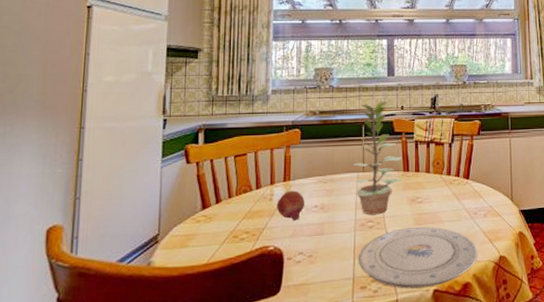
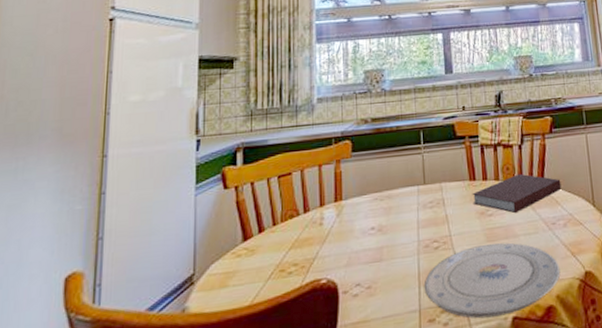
fruit: present [276,190,305,221] -> none [328,211,360,247]
plant: present [354,101,401,215] -> none [413,101,468,234]
notebook: none [405,168,484,203] -> present [472,173,562,214]

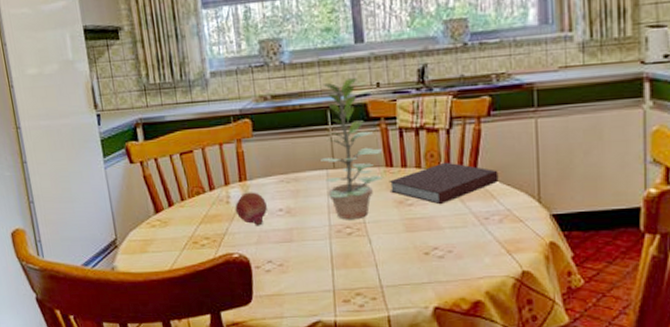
fruit: none [328,211,360,247] -> present [235,192,267,226]
plant: none [413,101,468,234] -> present [321,77,384,220]
plate: present [424,242,560,319] -> none [337,234,492,305]

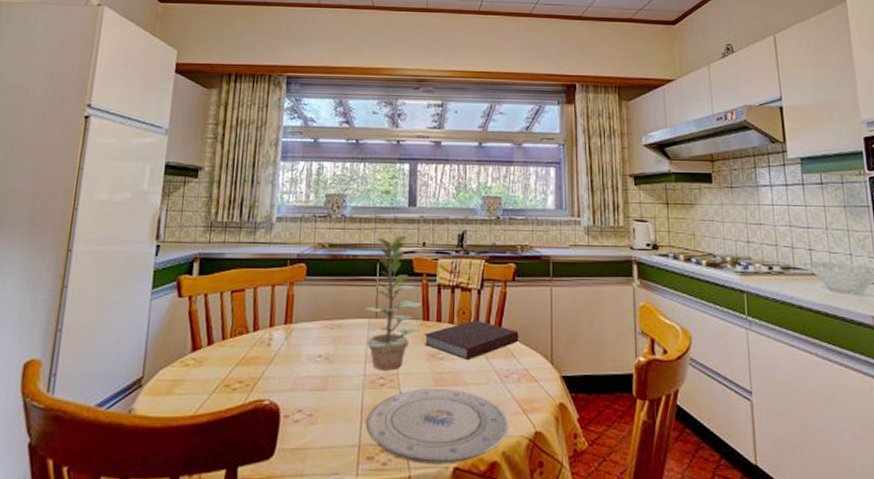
fruit: present [235,192,267,226] -> none [275,335,307,372]
plate: none [337,234,492,305] -> present [365,389,509,464]

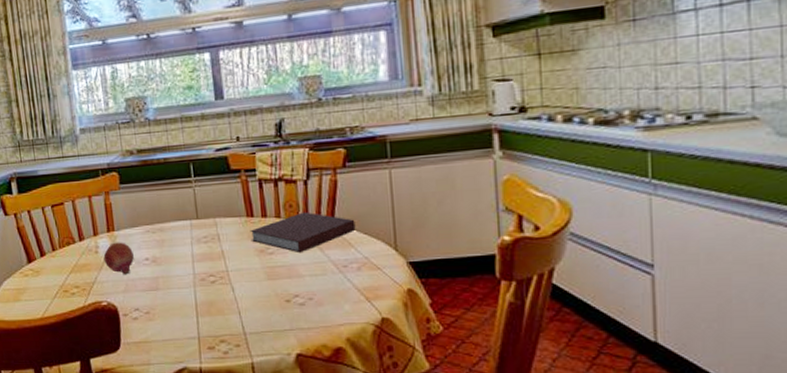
fruit: none [275,335,307,372] -> present [103,242,134,275]
plant: present [365,235,421,371] -> none [184,131,245,269]
plate: present [365,389,509,464] -> none [201,282,352,352]

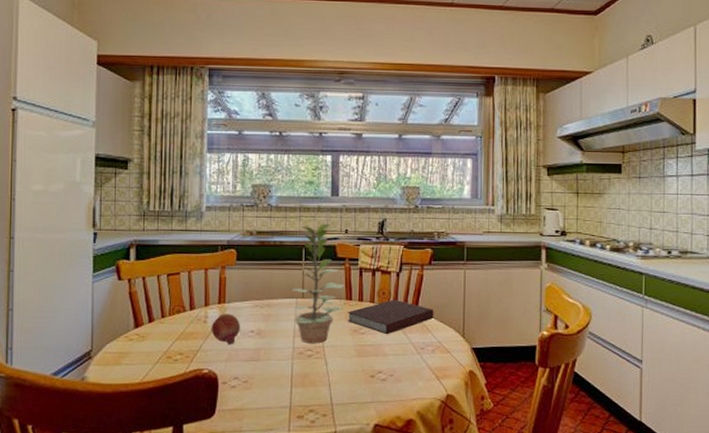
plant: none [184,131,245,269] -> present [292,223,344,344]

